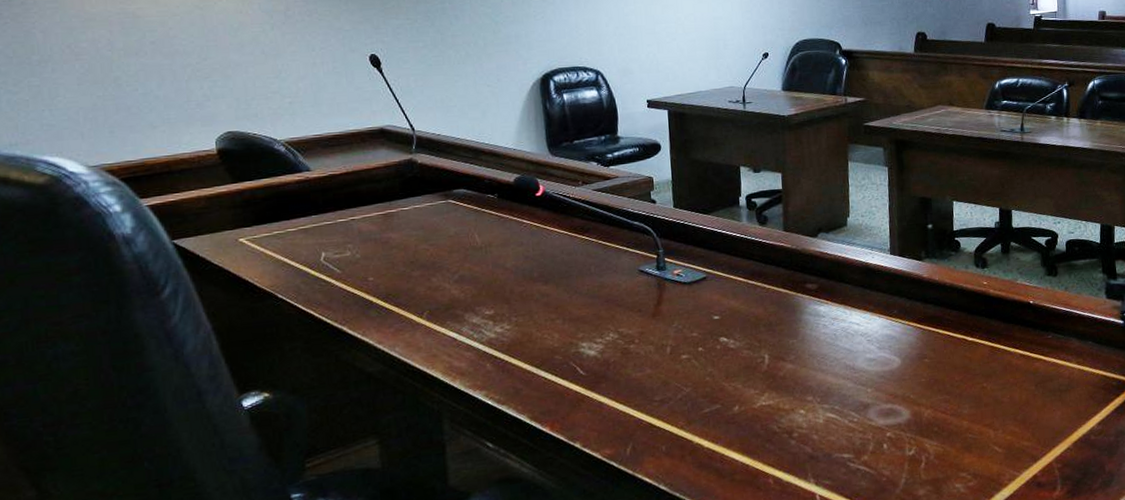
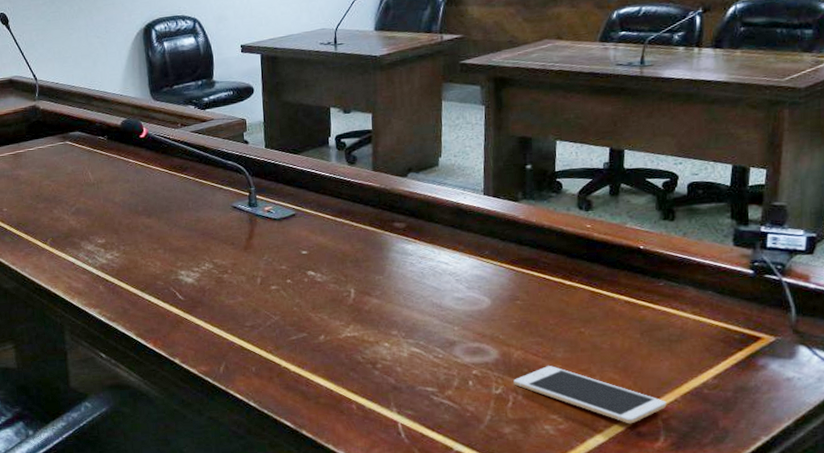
cell phone: none [925,422,1061,476] -> present [513,366,667,424]

